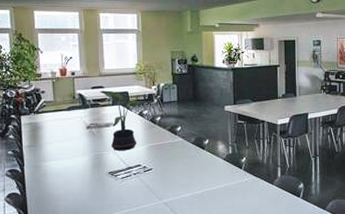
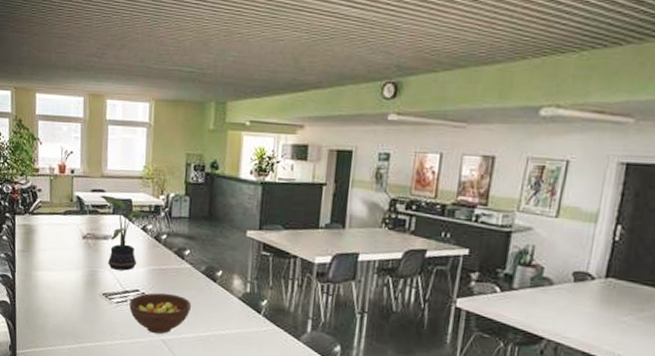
fruit bowl: none [133,164,187,199] -> present [129,293,192,334]

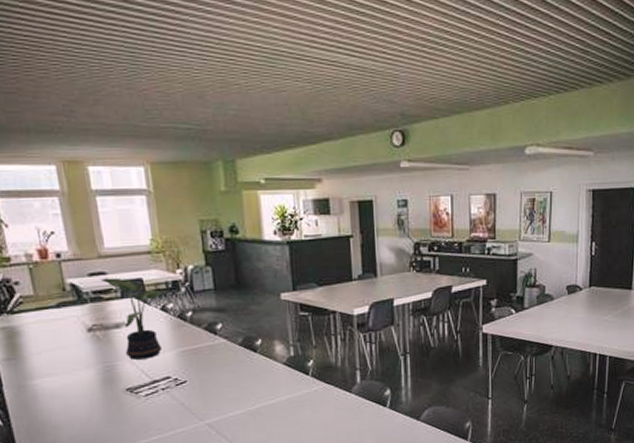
fruit bowl: present [129,293,192,334] -> none [161,373,235,420]

